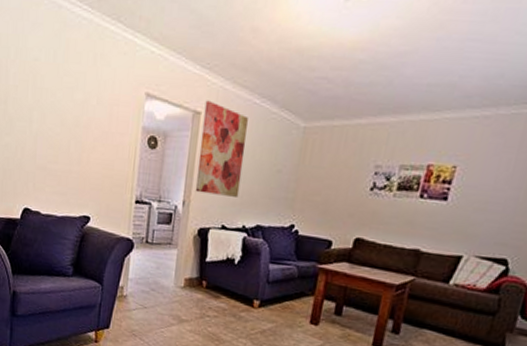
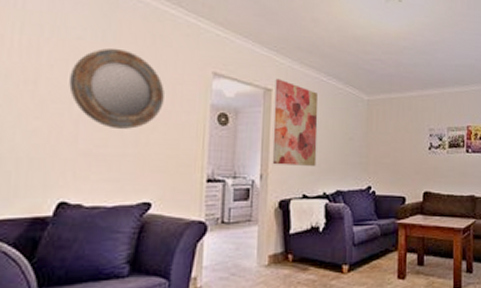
home mirror: none [29,68,103,148] -> present [69,48,164,129]

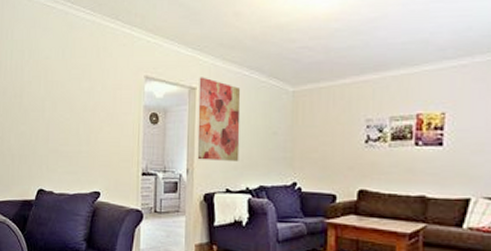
home mirror: present [69,48,164,129] -> none [42,63,107,130]

